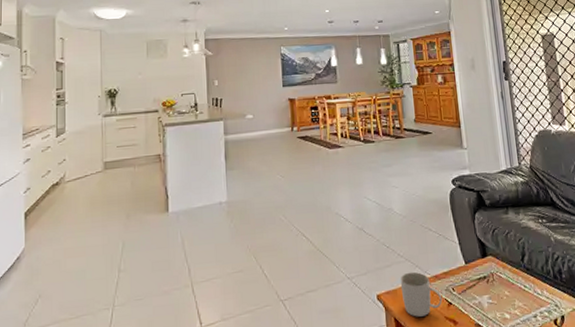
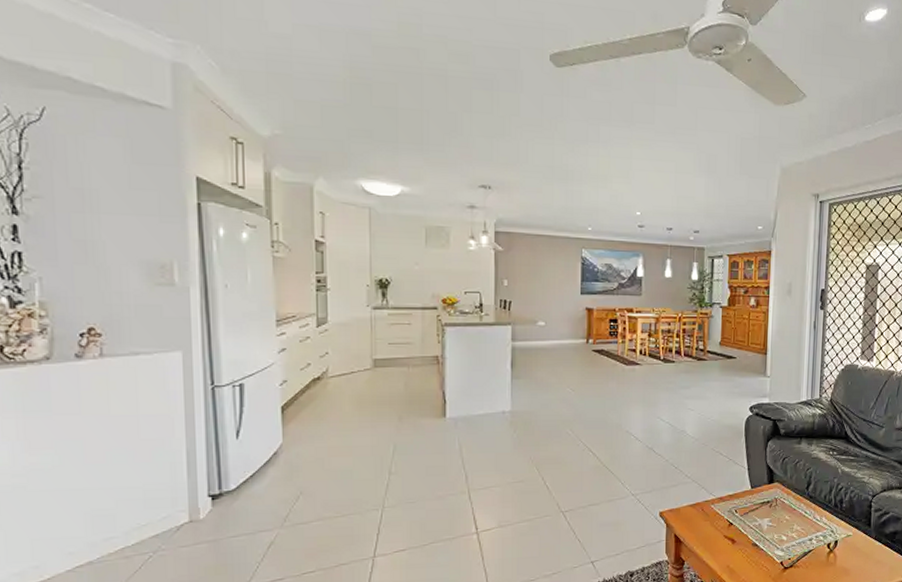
mug: present [400,272,443,317] -> none [684,492,724,534]

